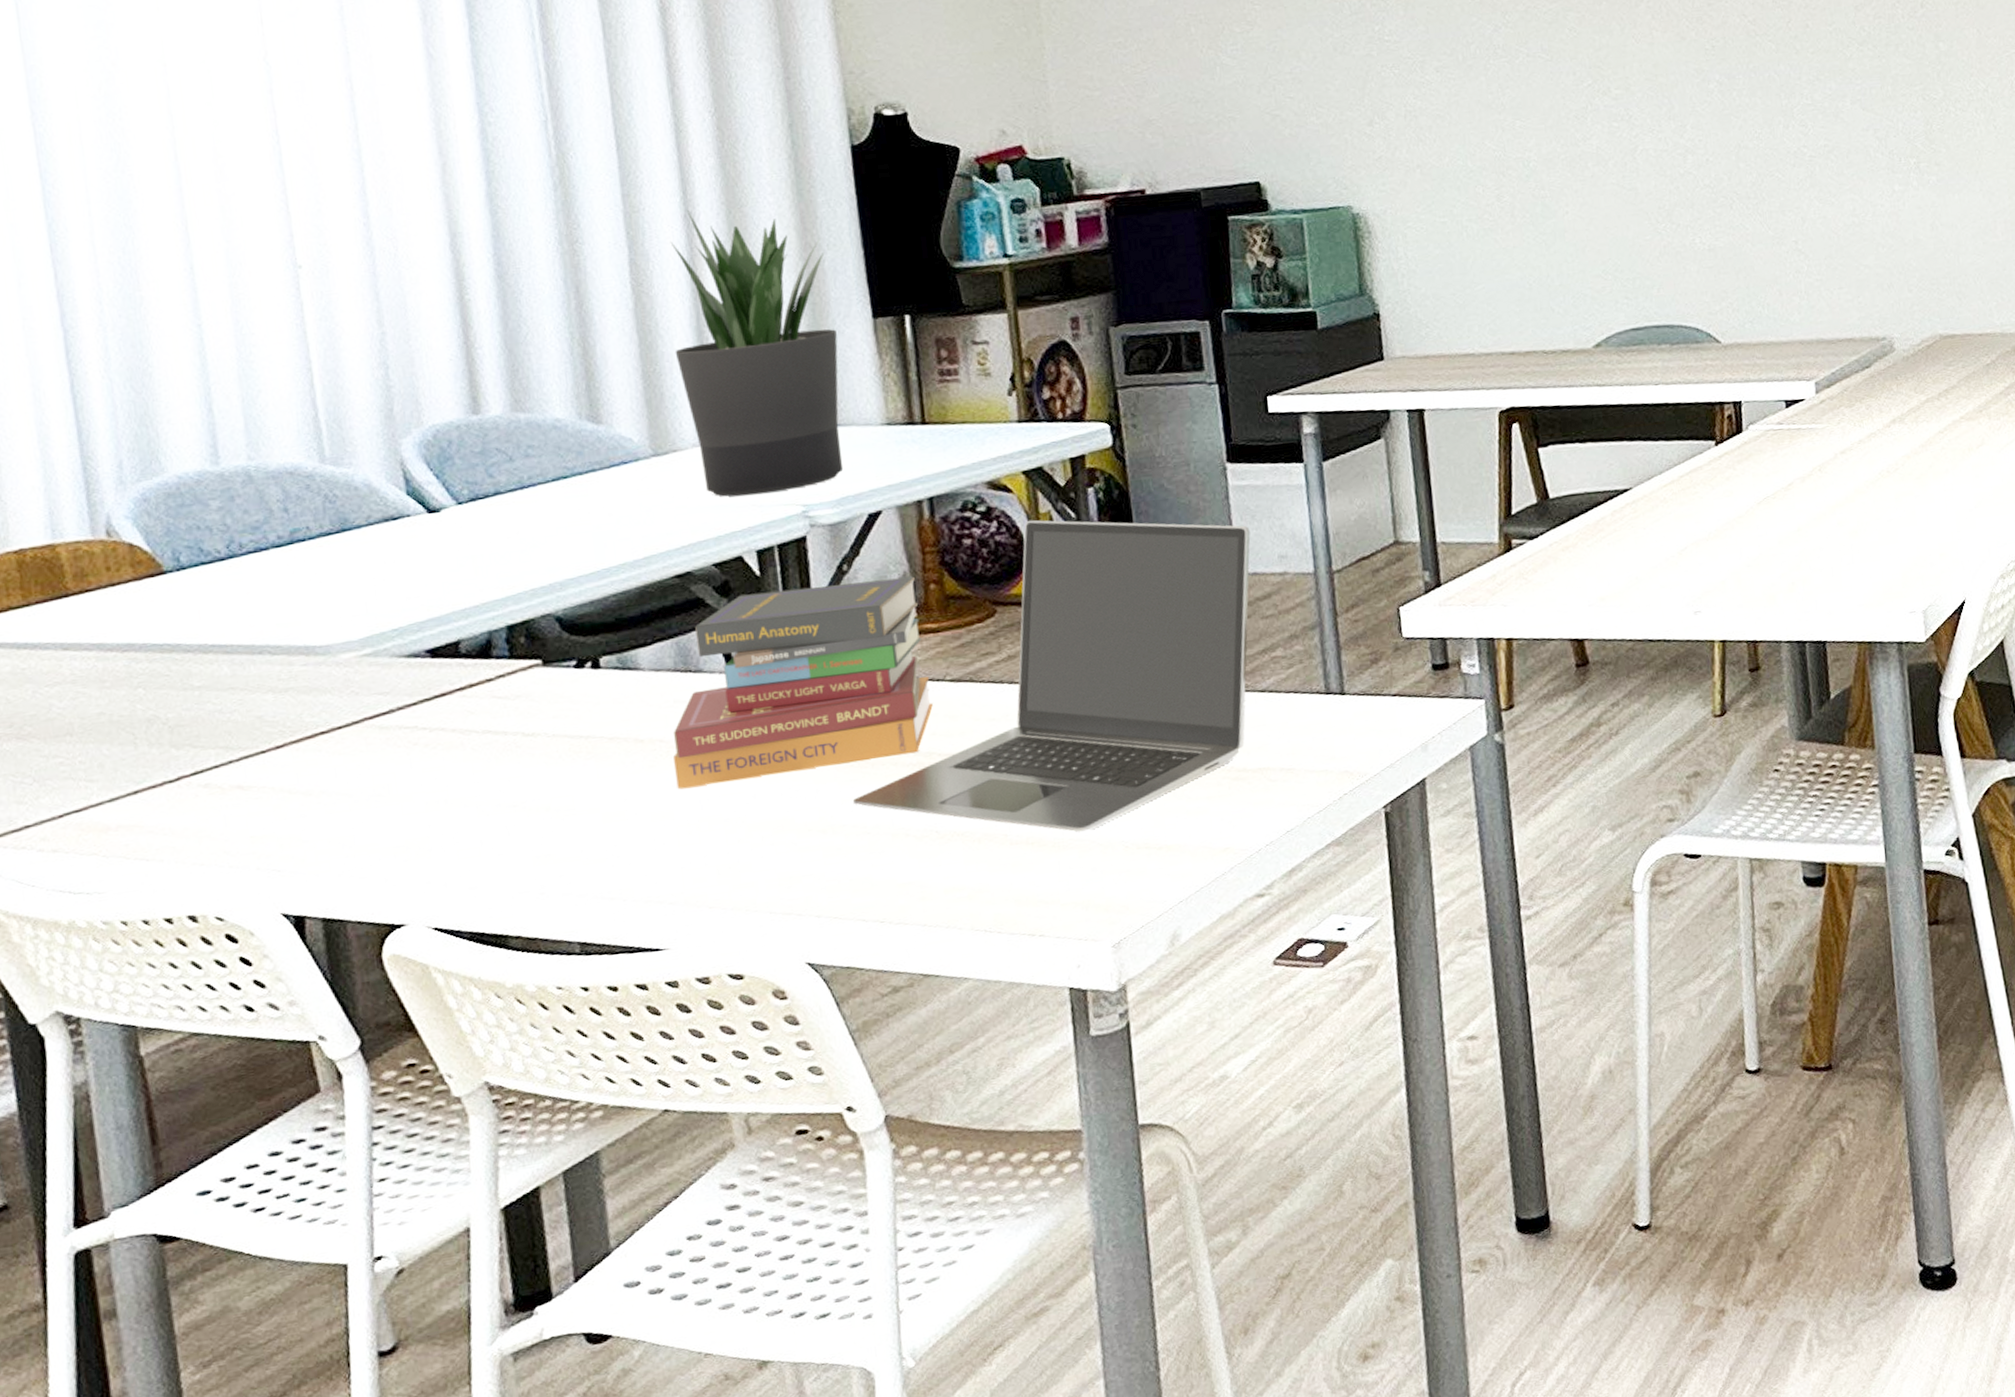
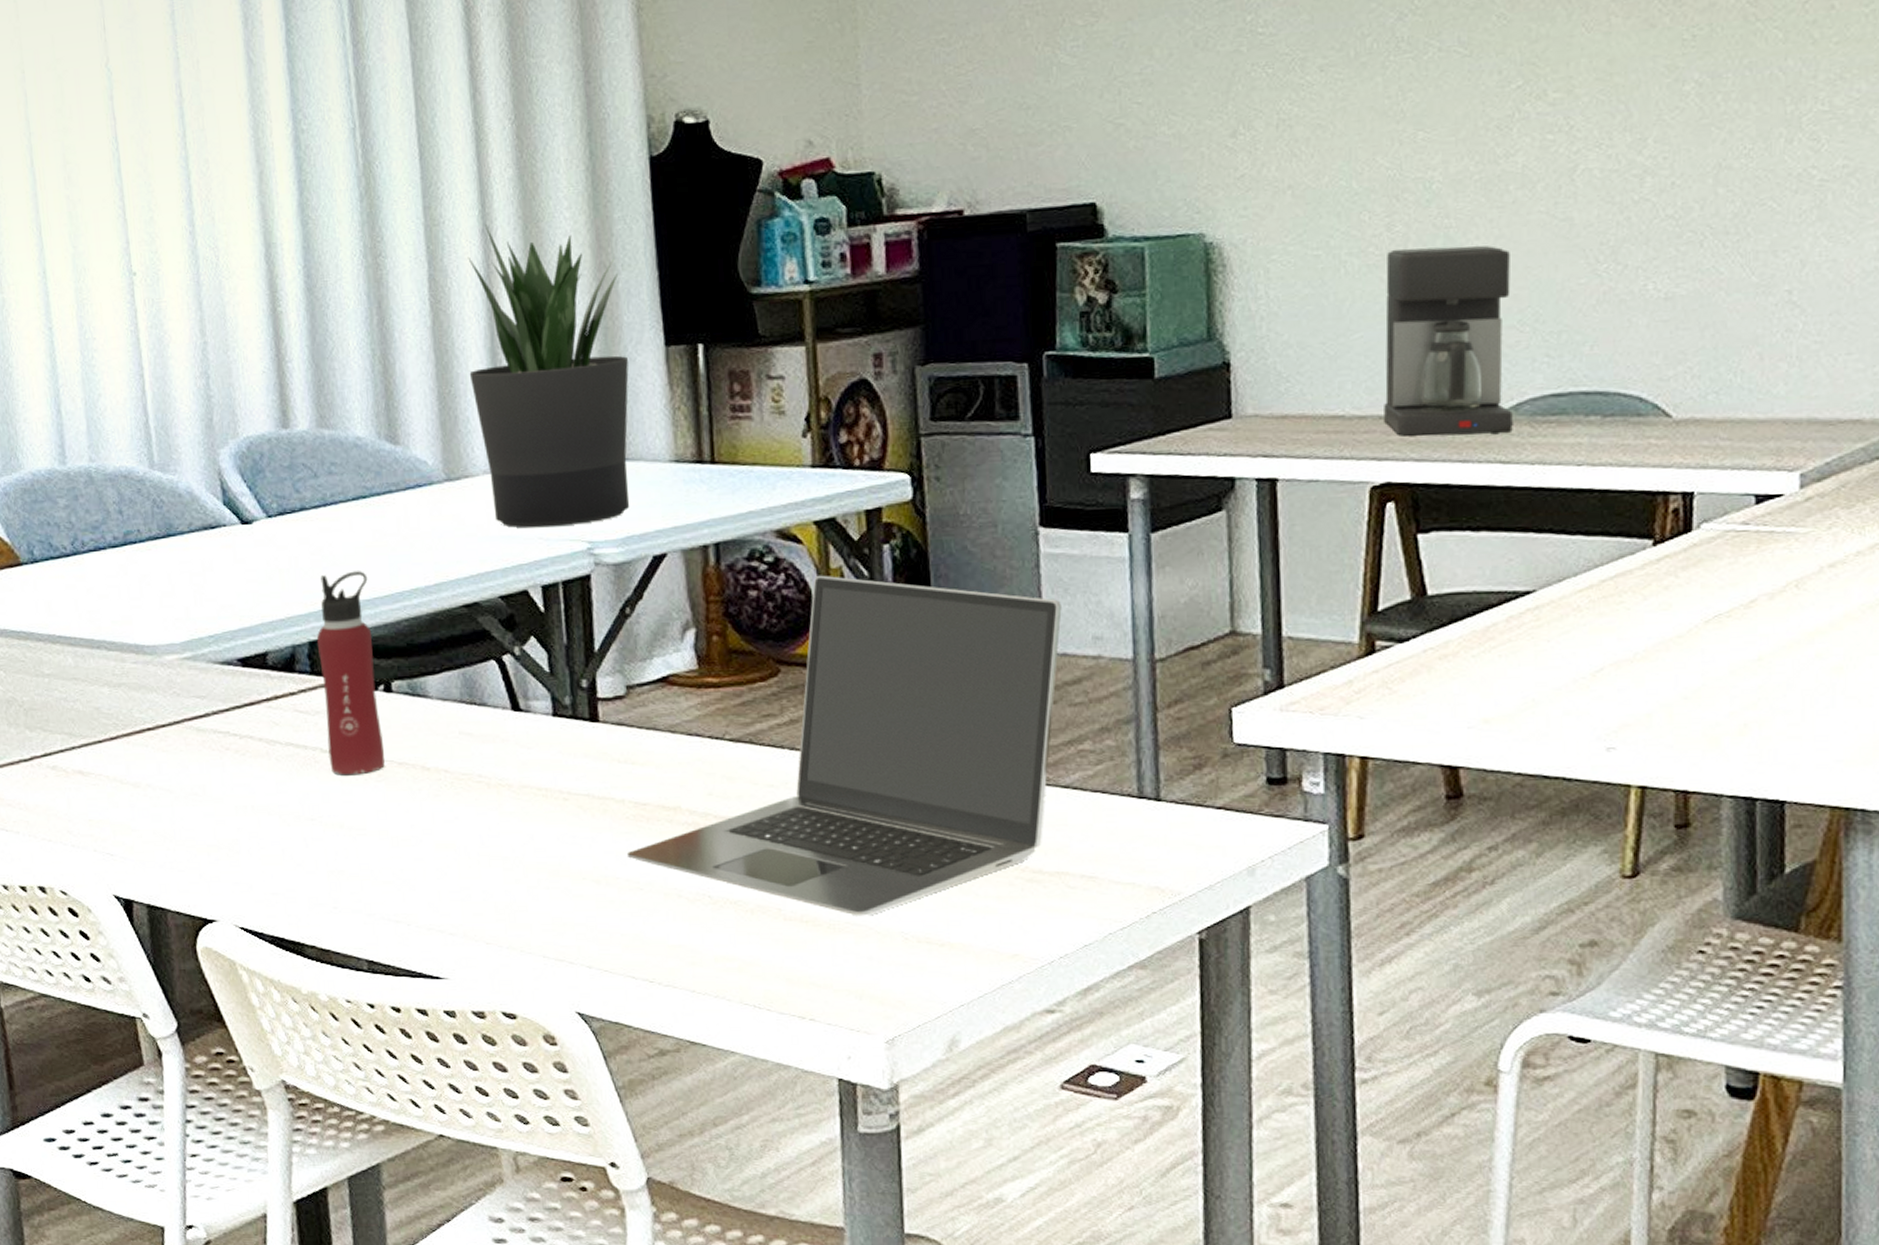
water bottle: none [516,550,594,757] -> present [317,571,385,775]
books: present [673,576,933,789] -> none [457,626,711,821]
coffee maker: none [1498,211,1605,369] -> present [1384,246,1513,438]

